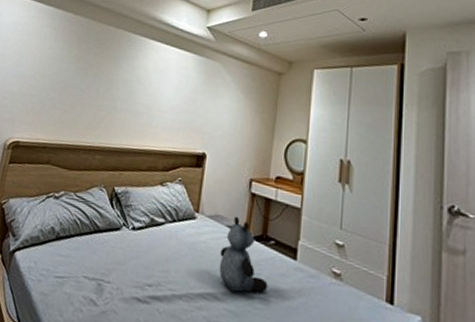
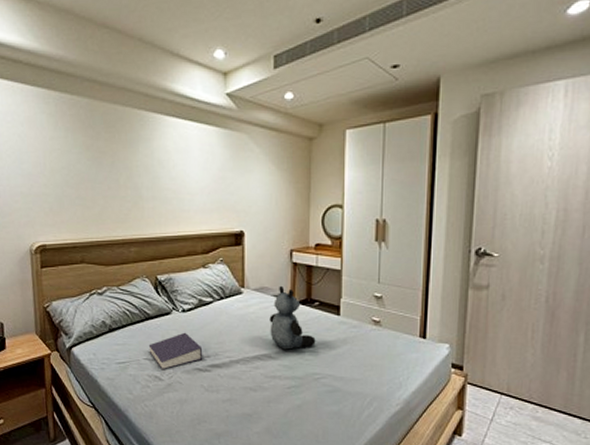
book: none [90,252,146,294] -> present [148,332,203,370]

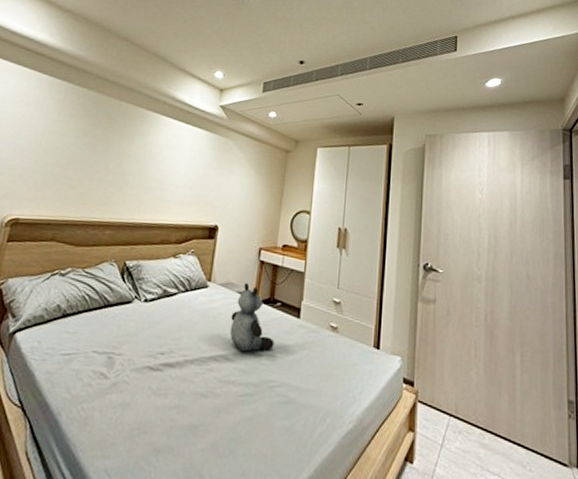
book: present [148,332,203,370] -> none [100,324,158,367]

